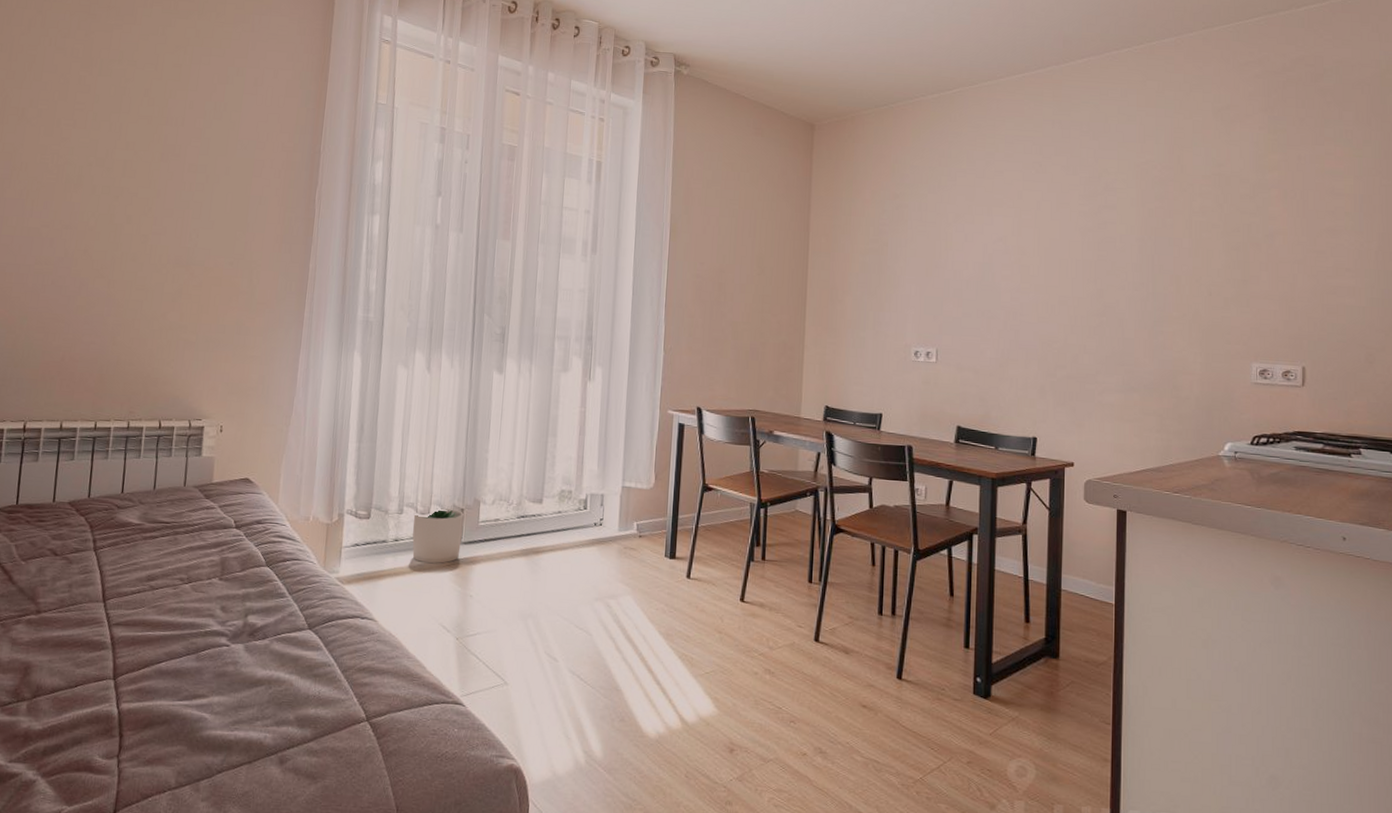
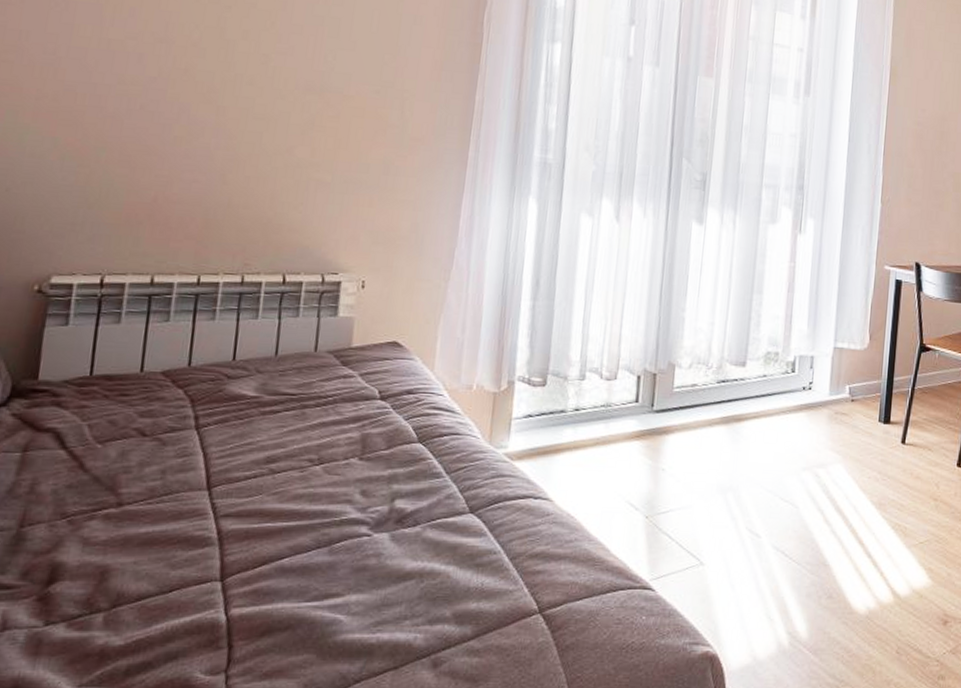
planter: present [412,508,464,563] -> none [595,373,656,434]

